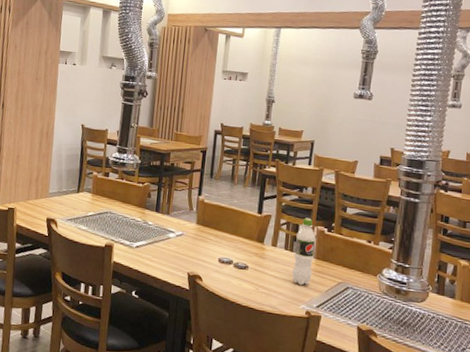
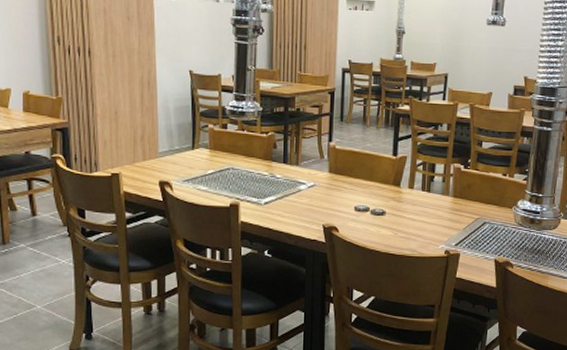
pop: present [292,218,316,286] -> none [430,156,453,226]

